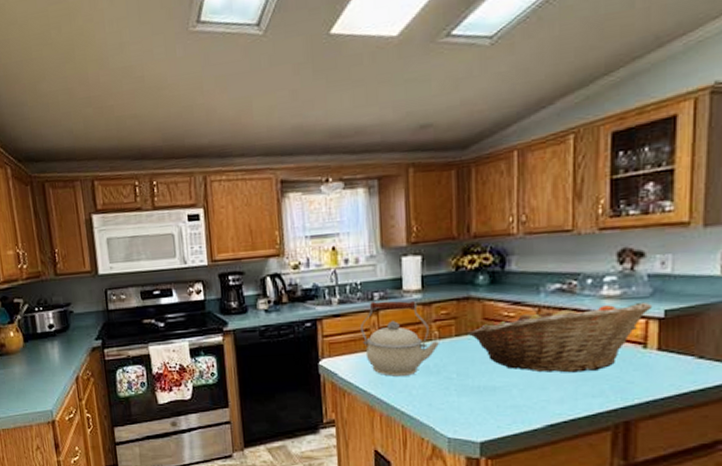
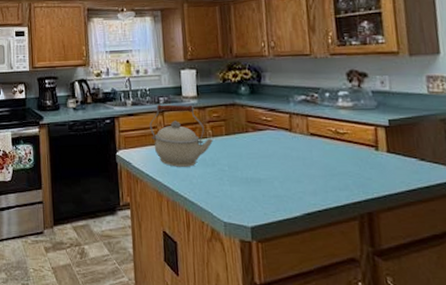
fruit basket: present [469,301,651,373] -> none [236,112,378,169]

